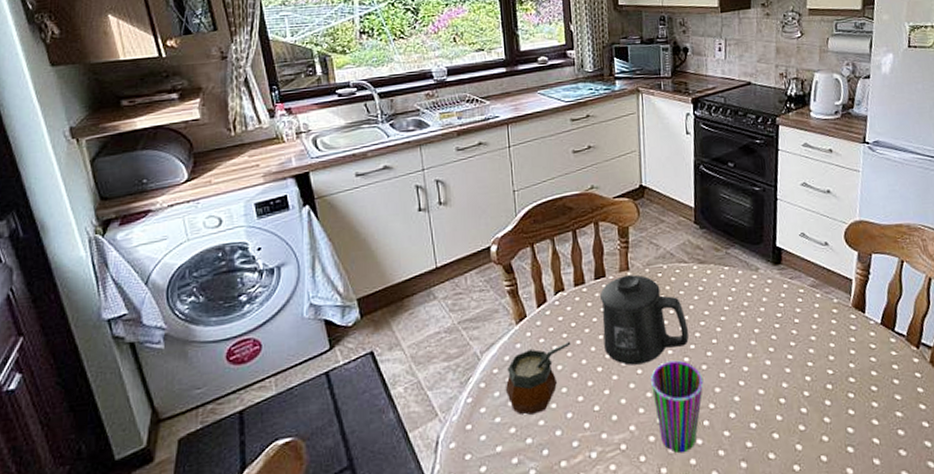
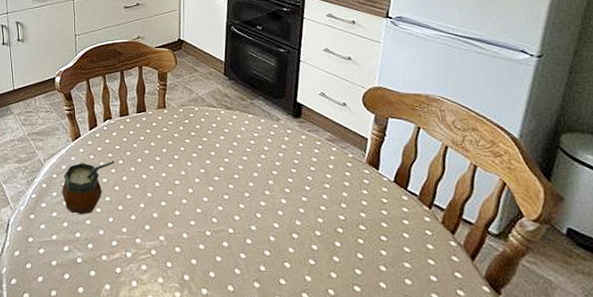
mug: present [600,274,689,366] -> none [141,112,215,187]
cup: present [651,360,704,454] -> none [179,188,225,266]

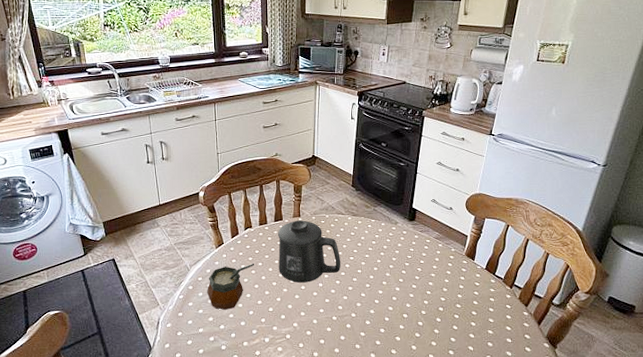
mug: none [141,112,215,187] -> present [278,220,341,283]

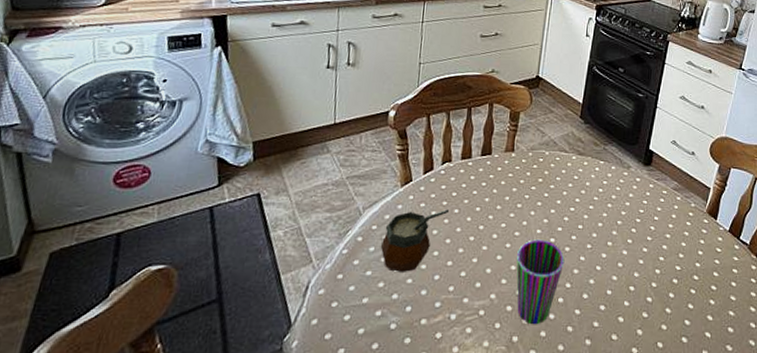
mug: present [278,220,341,283] -> none [479,156,559,239]
cup: none [311,282,349,344] -> present [516,239,565,325]

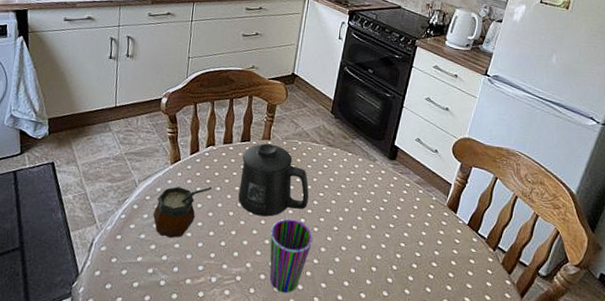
mug: none [479,156,559,239] -> present [238,143,309,217]

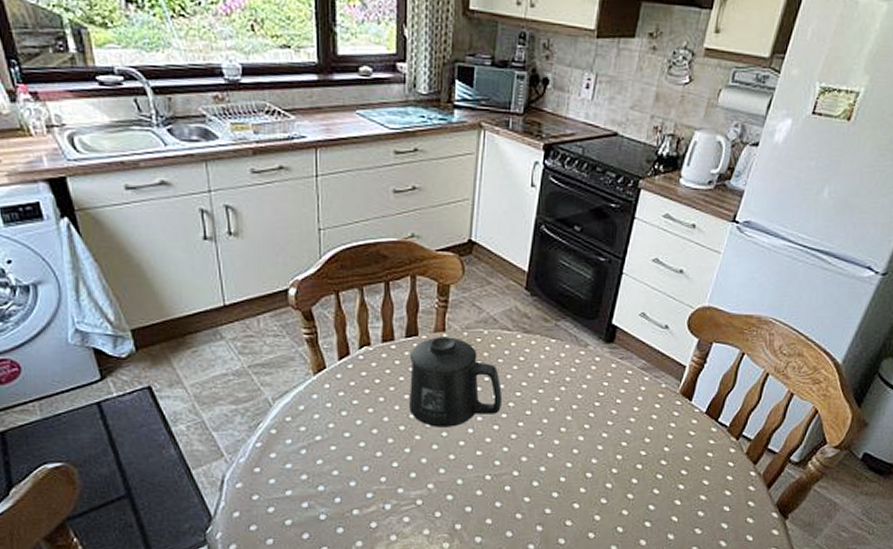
gourd: present [152,186,212,238] -> none [298,398,374,464]
cup: present [269,218,314,293] -> none [455,427,511,513]

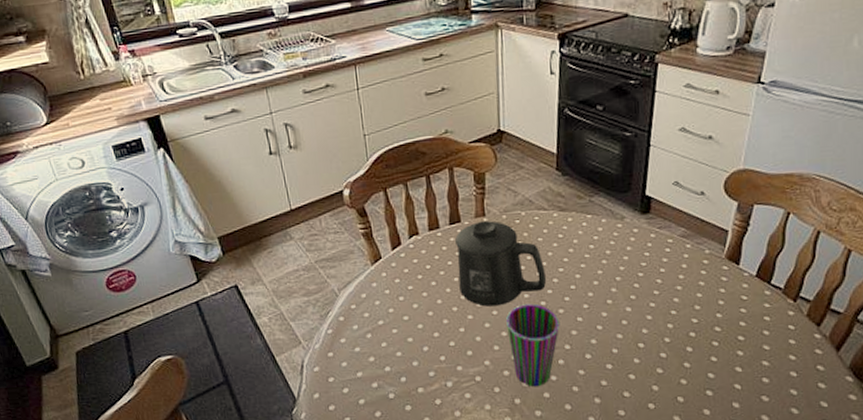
cup: none [455,427,511,513] -> present [506,304,560,387]

